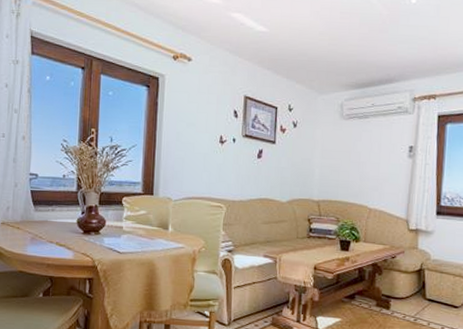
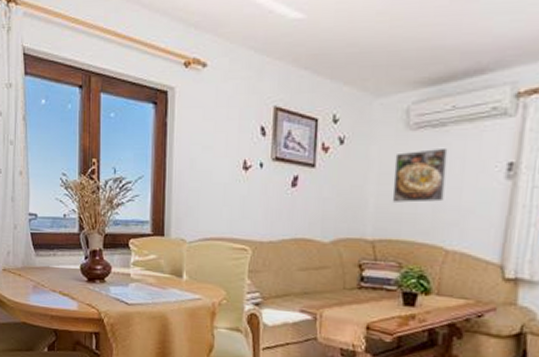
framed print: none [332,134,369,173] -> present [393,149,448,203]

